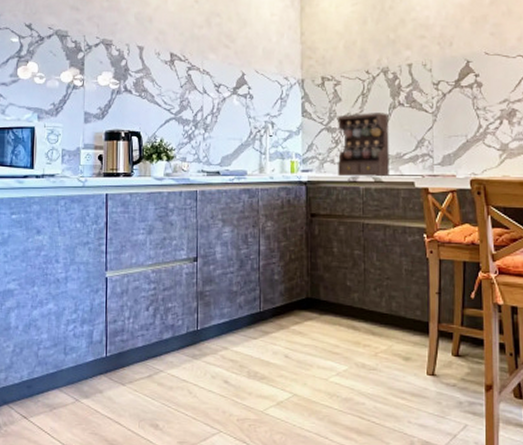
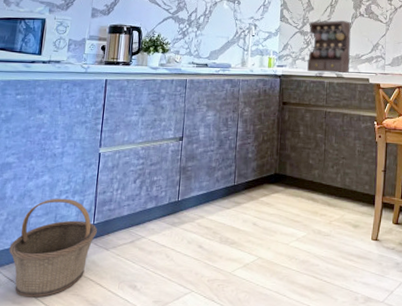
basket: none [19,328,111,436] -> present [9,198,97,298]

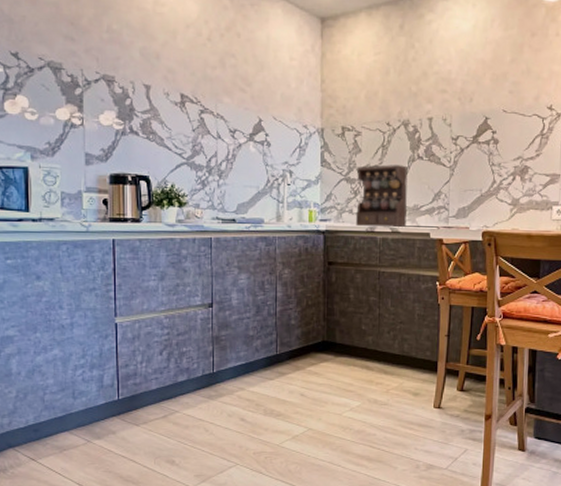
basket: present [9,198,97,298] -> none [25,373,123,476]

